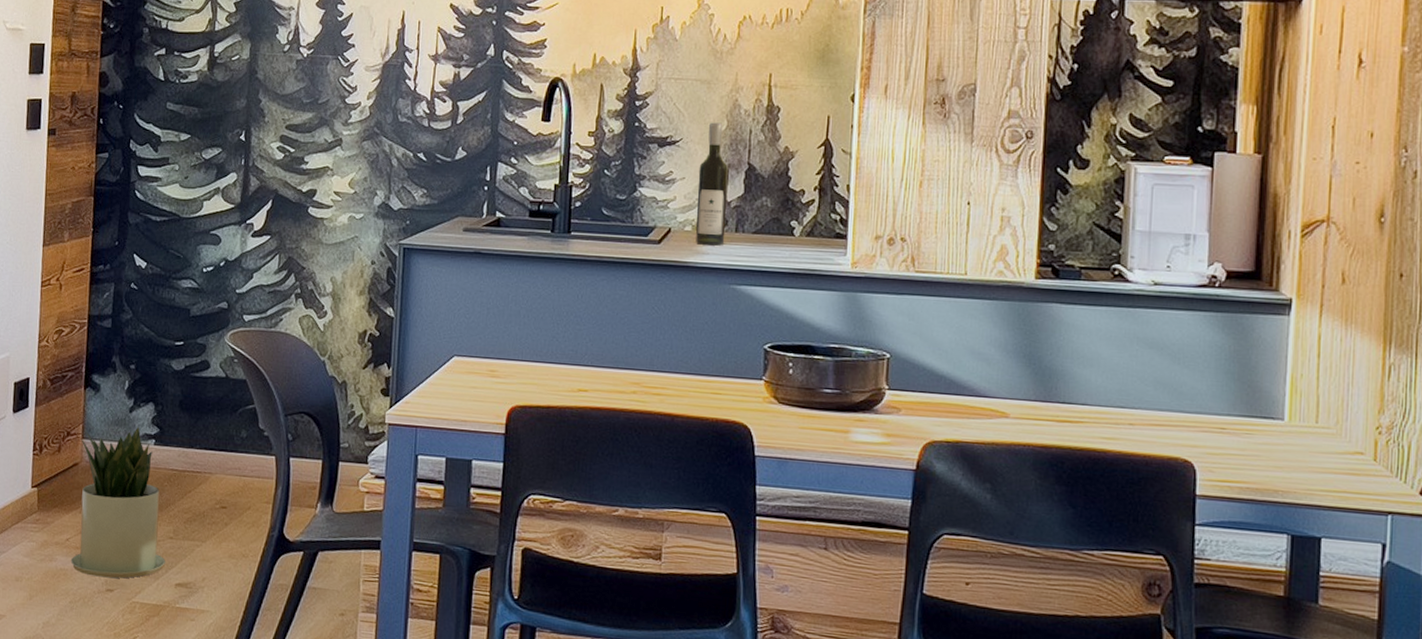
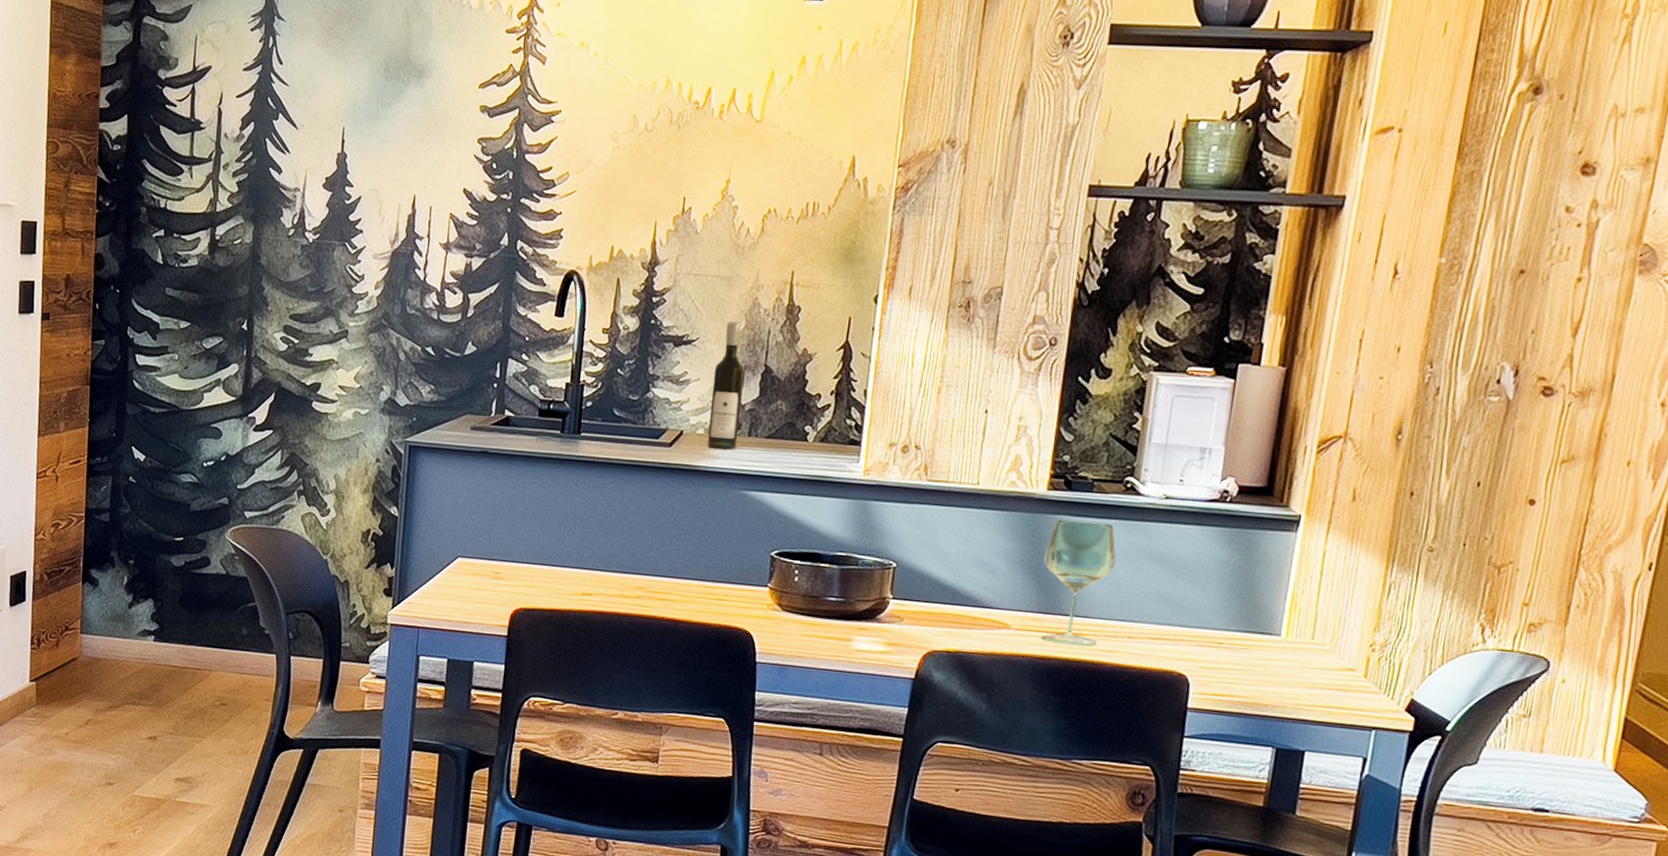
planter: present [70,427,165,579] -> none [70,623,165,773]
wine glass: none [1037,307,1110,435] -> present [1040,519,1117,647]

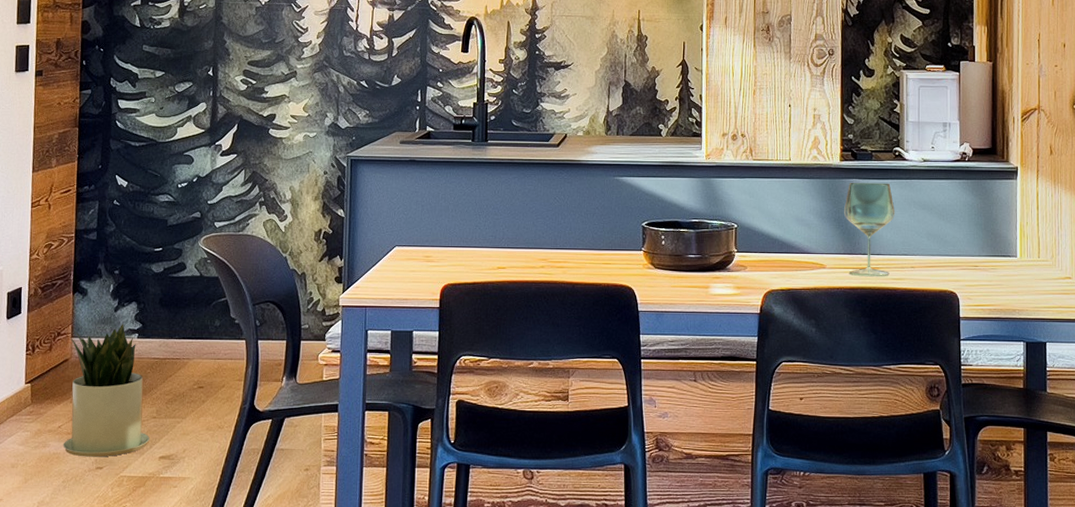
planter: none [70,623,165,773] -> present [62,324,150,457]
bottle: present [707,321,744,450] -> none [586,49,610,146]

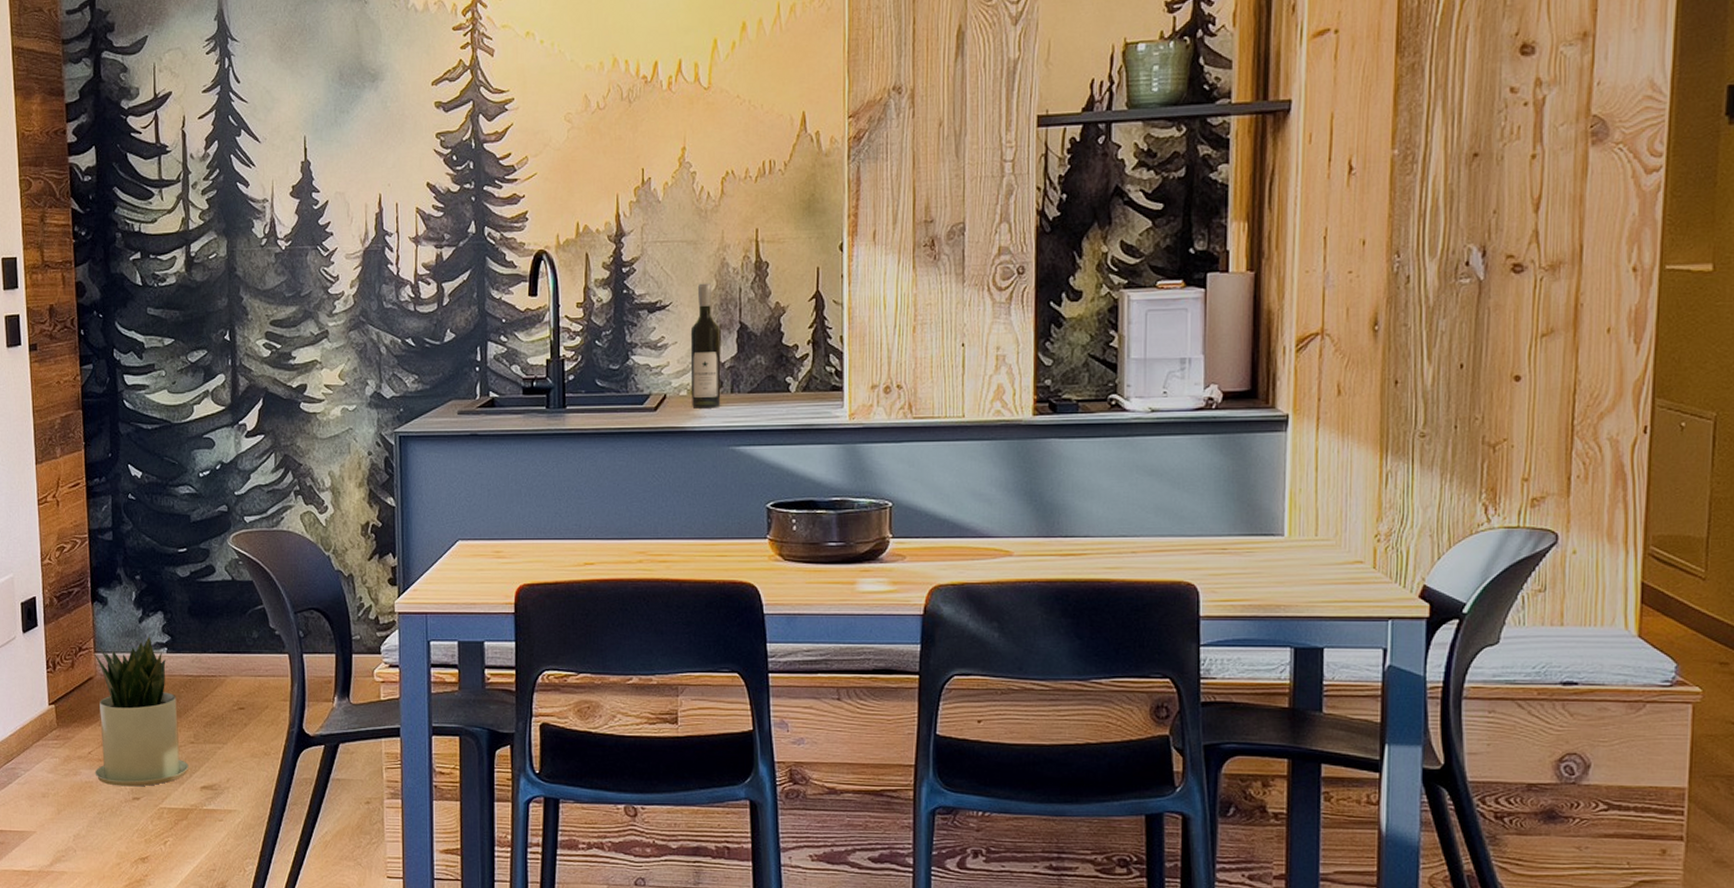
bottle: none [586,49,610,146] -> present [690,283,721,409]
wine glass: present [843,182,895,277] -> none [1037,442,1110,566]

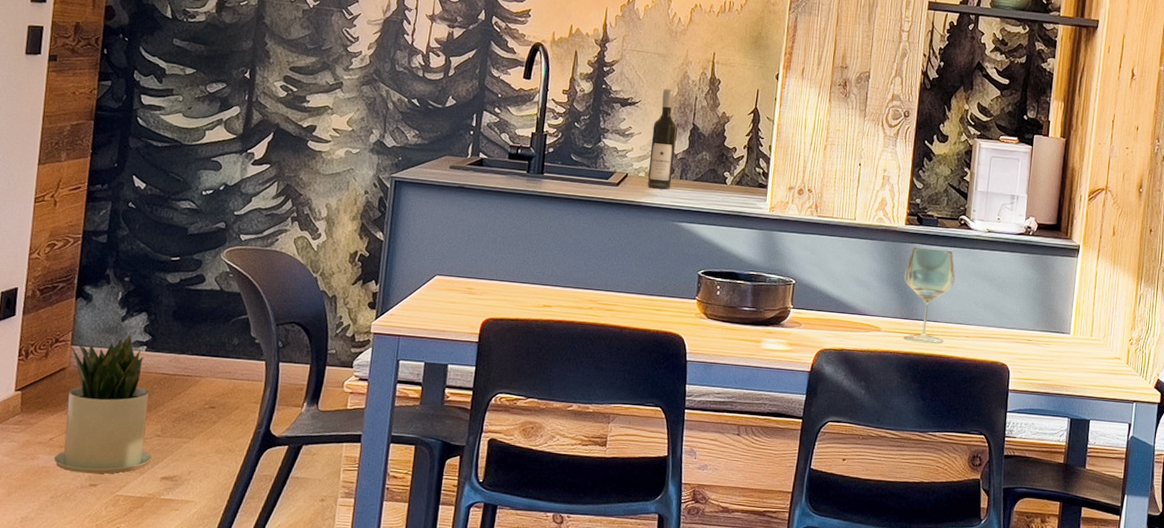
wine glass: none [1037,442,1110,566] -> present [903,247,956,345]

